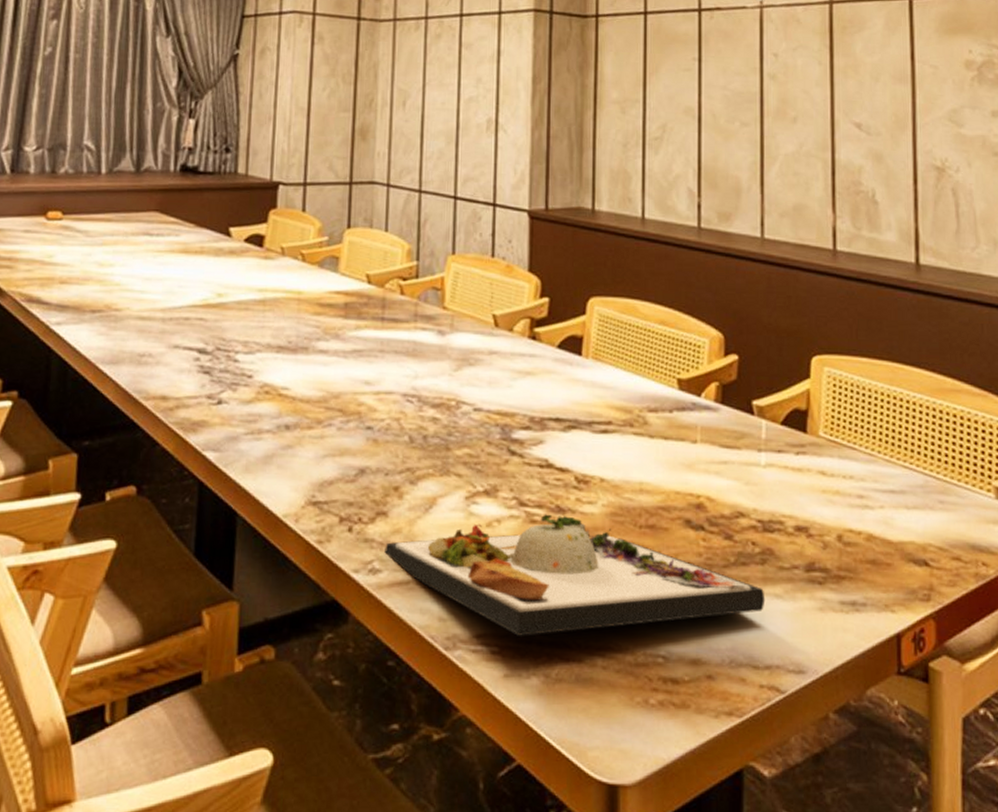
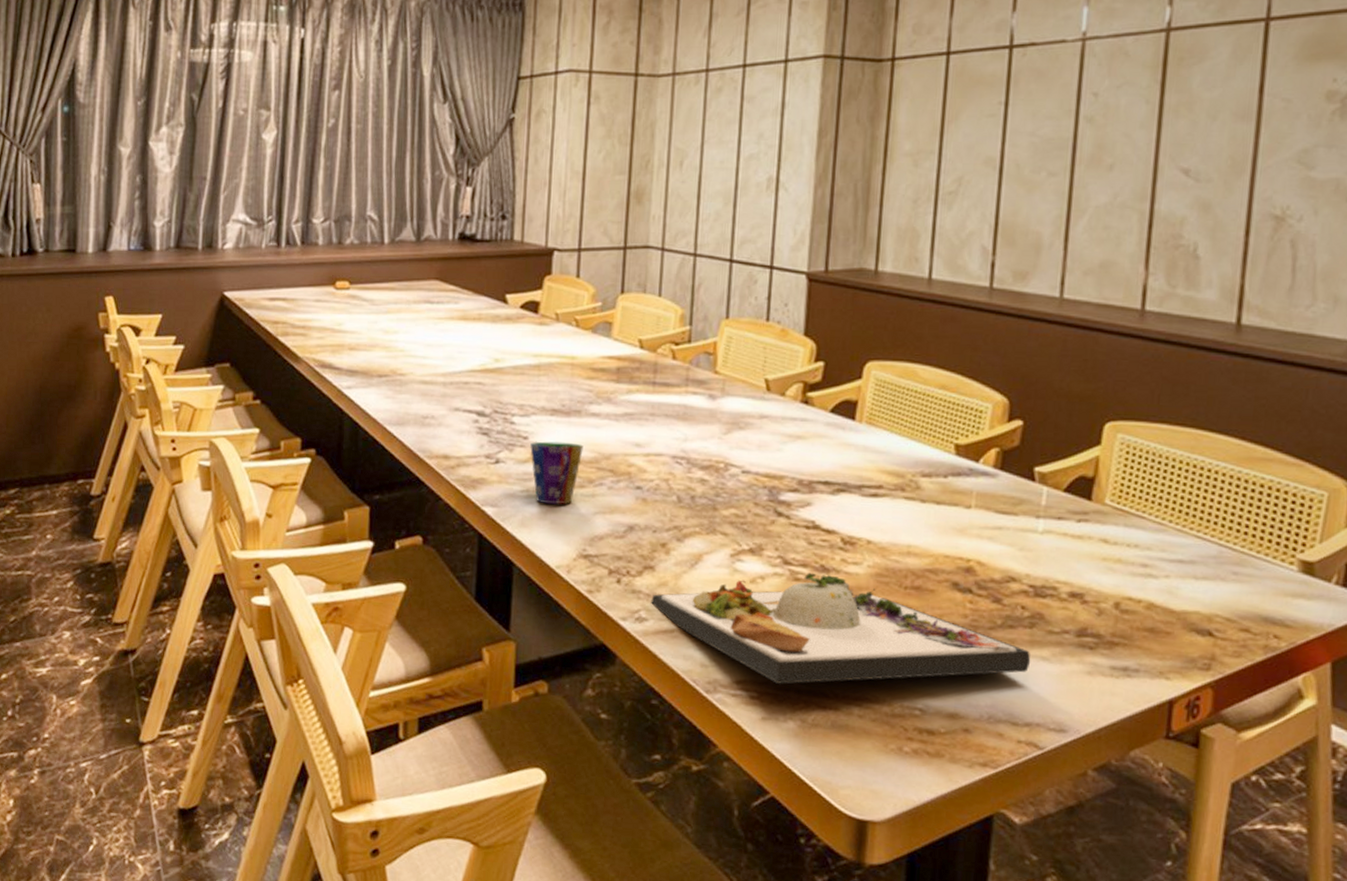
cup: none [255,380,311,448] -> present [530,441,584,505]

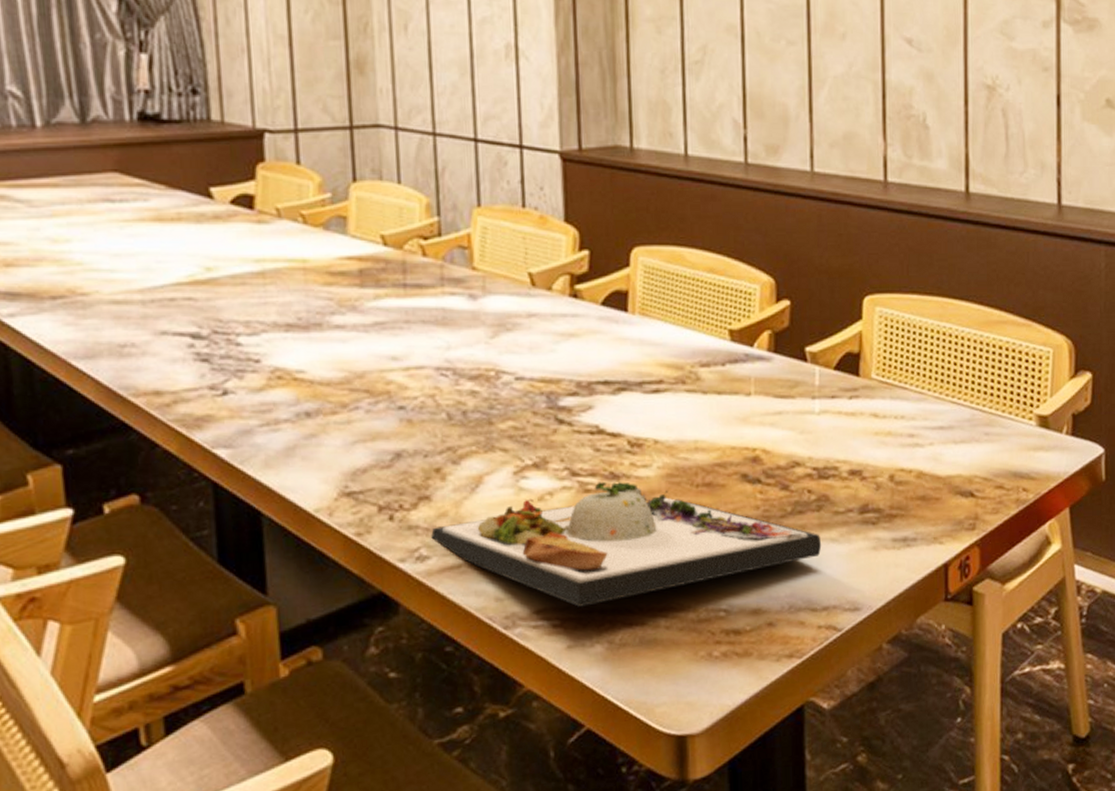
cup: present [530,441,584,505] -> none [264,362,331,438]

